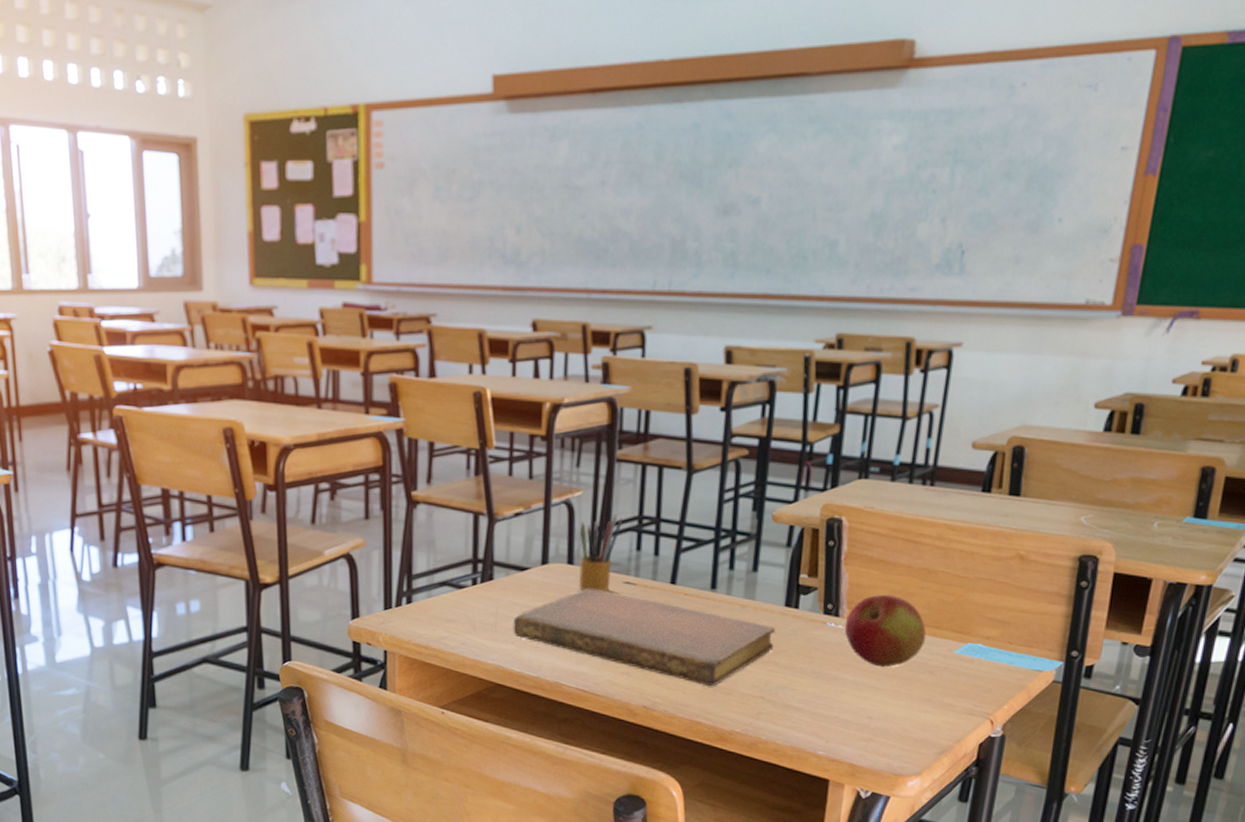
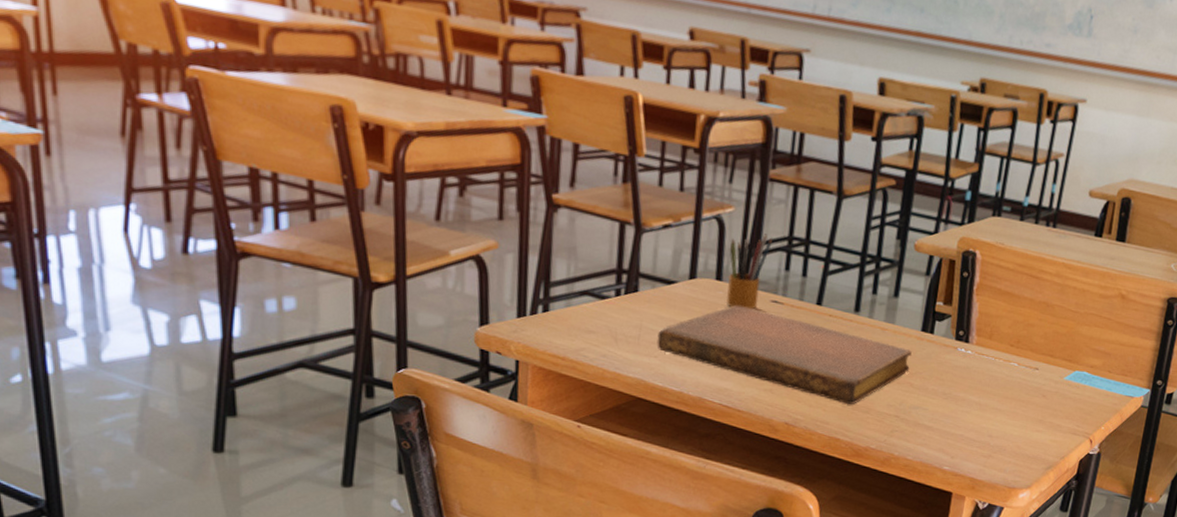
apple: present [844,594,927,668] -> none [972,324,1042,391]

